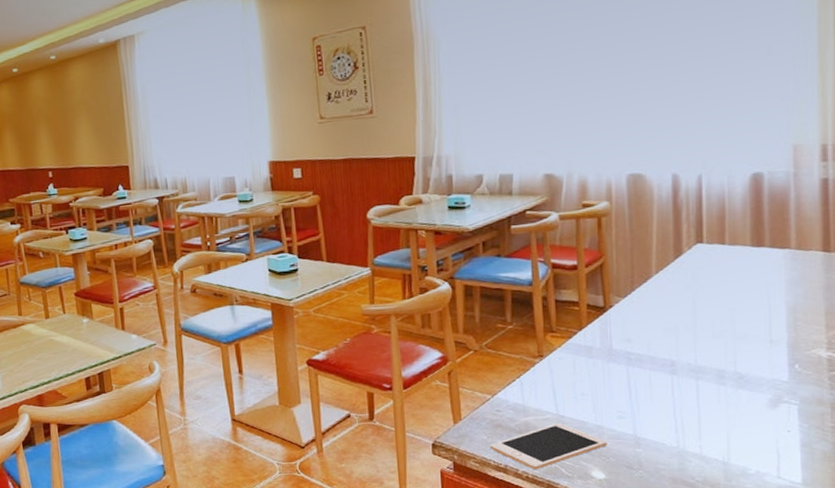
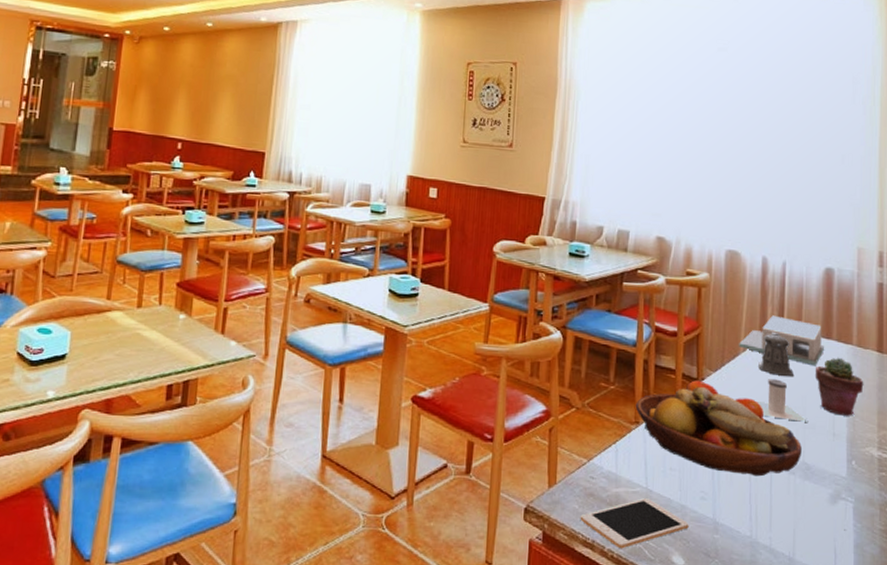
fruit bowl: none [537,308,732,392] -> present [635,380,802,477]
tissue box: none [650,232,754,277] -> present [739,315,824,367]
pepper shaker: none [675,248,718,292] -> present [758,331,793,377]
salt shaker: none [675,295,739,334] -> present [756,379,809,422]
potted succulent: none [744,264,807,322] -> present [815,358,864,416]

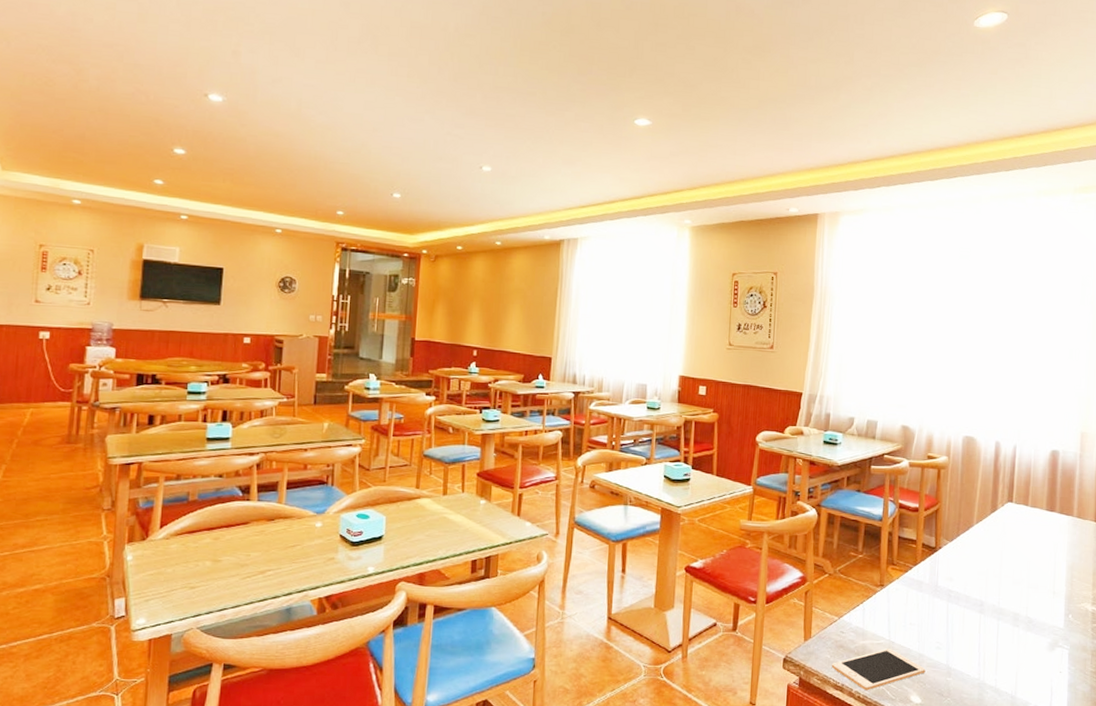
fruit bowl: present [635,380,802,477] -> none [880,549,1025,629]
tissue box: present [739,315,824,367] -> none [973,492,1048,535]
salt shaker: present [756,379,809,422] -> none [987,547,1032,583]
pepper shaker: present [758,331,793,377] -> none [989,506,1020,545]
potted succulent: present [815,358,864,416] -> none [1039,528,1082,577]

